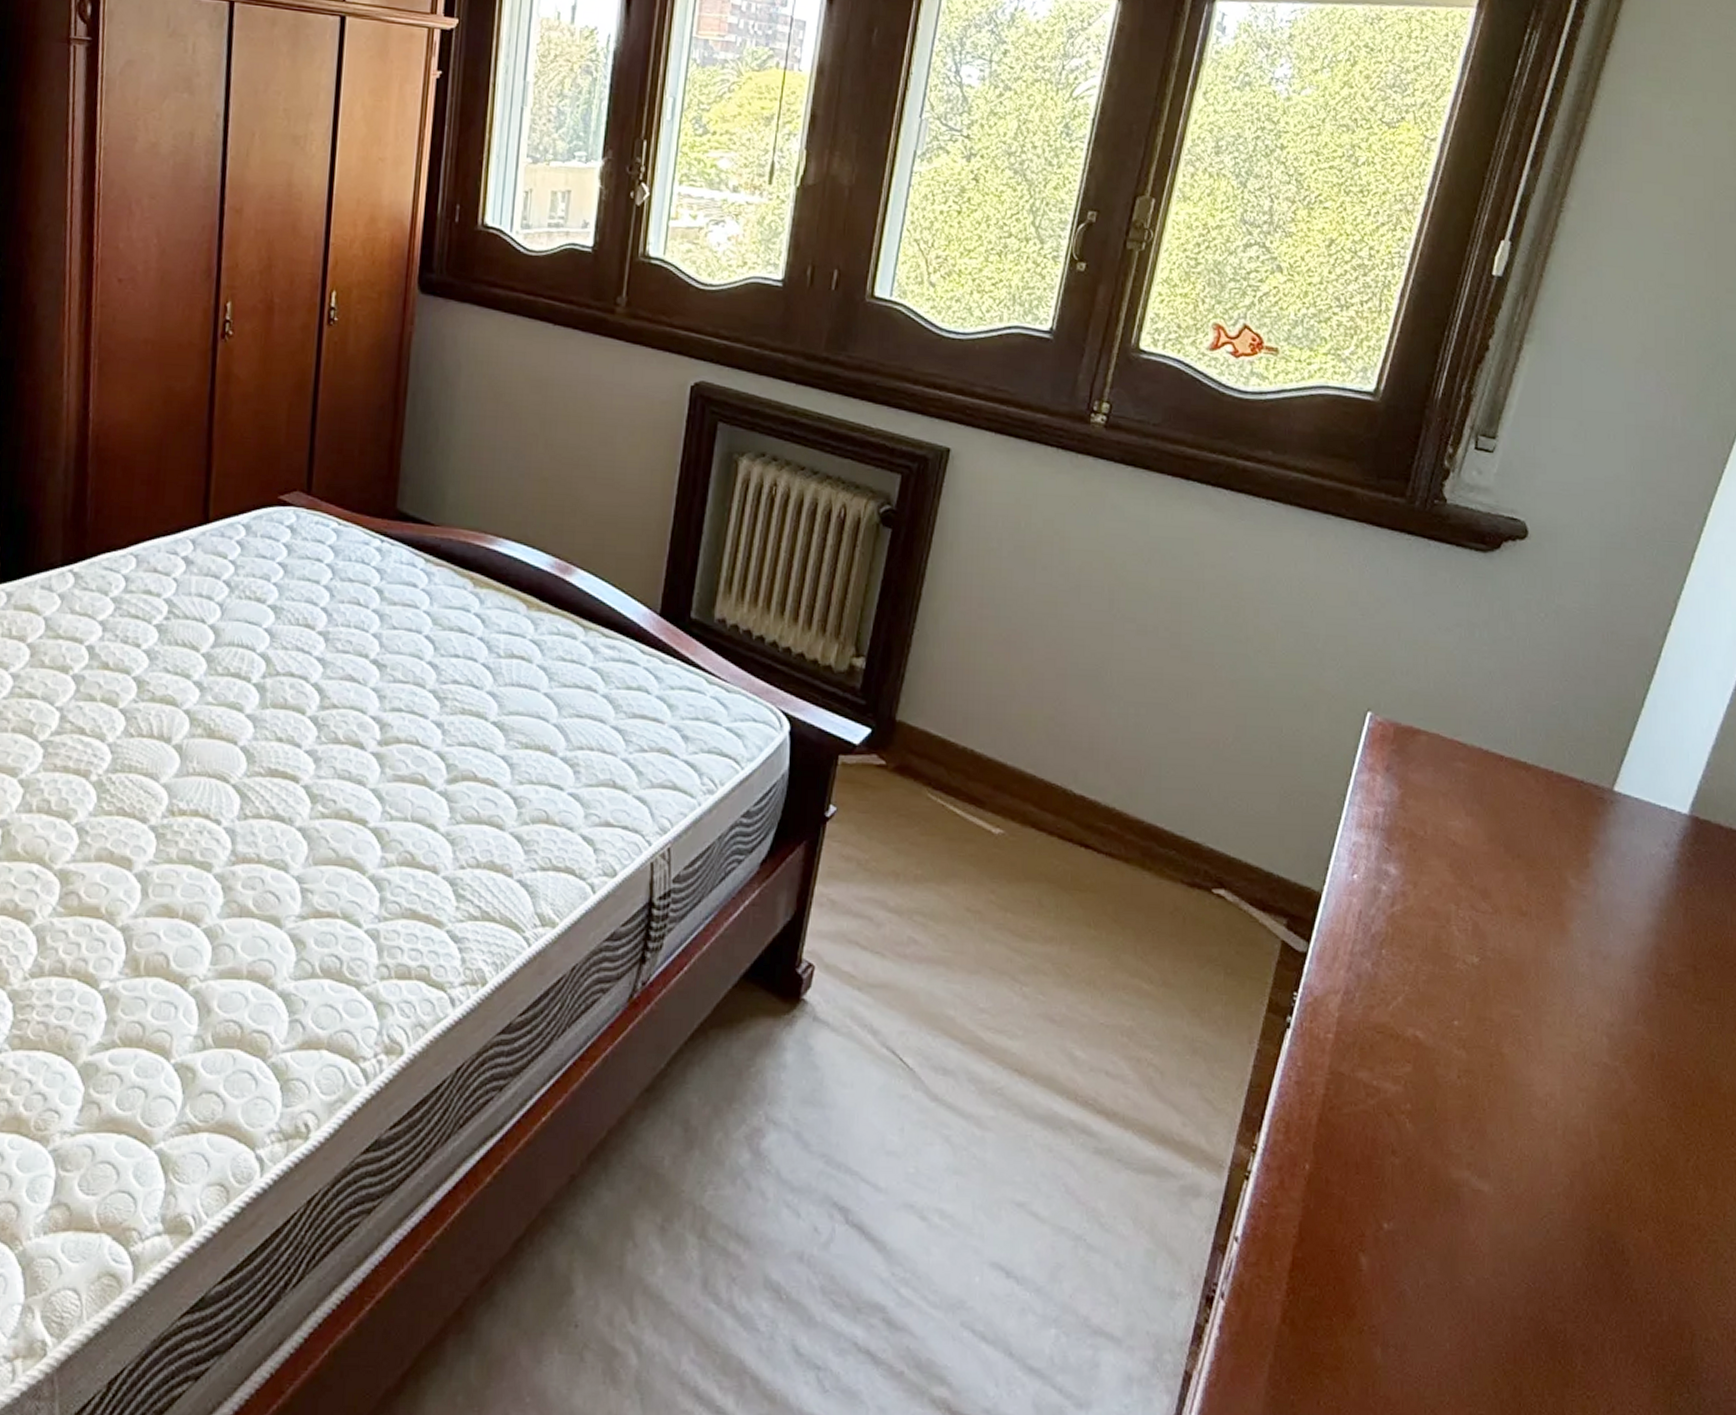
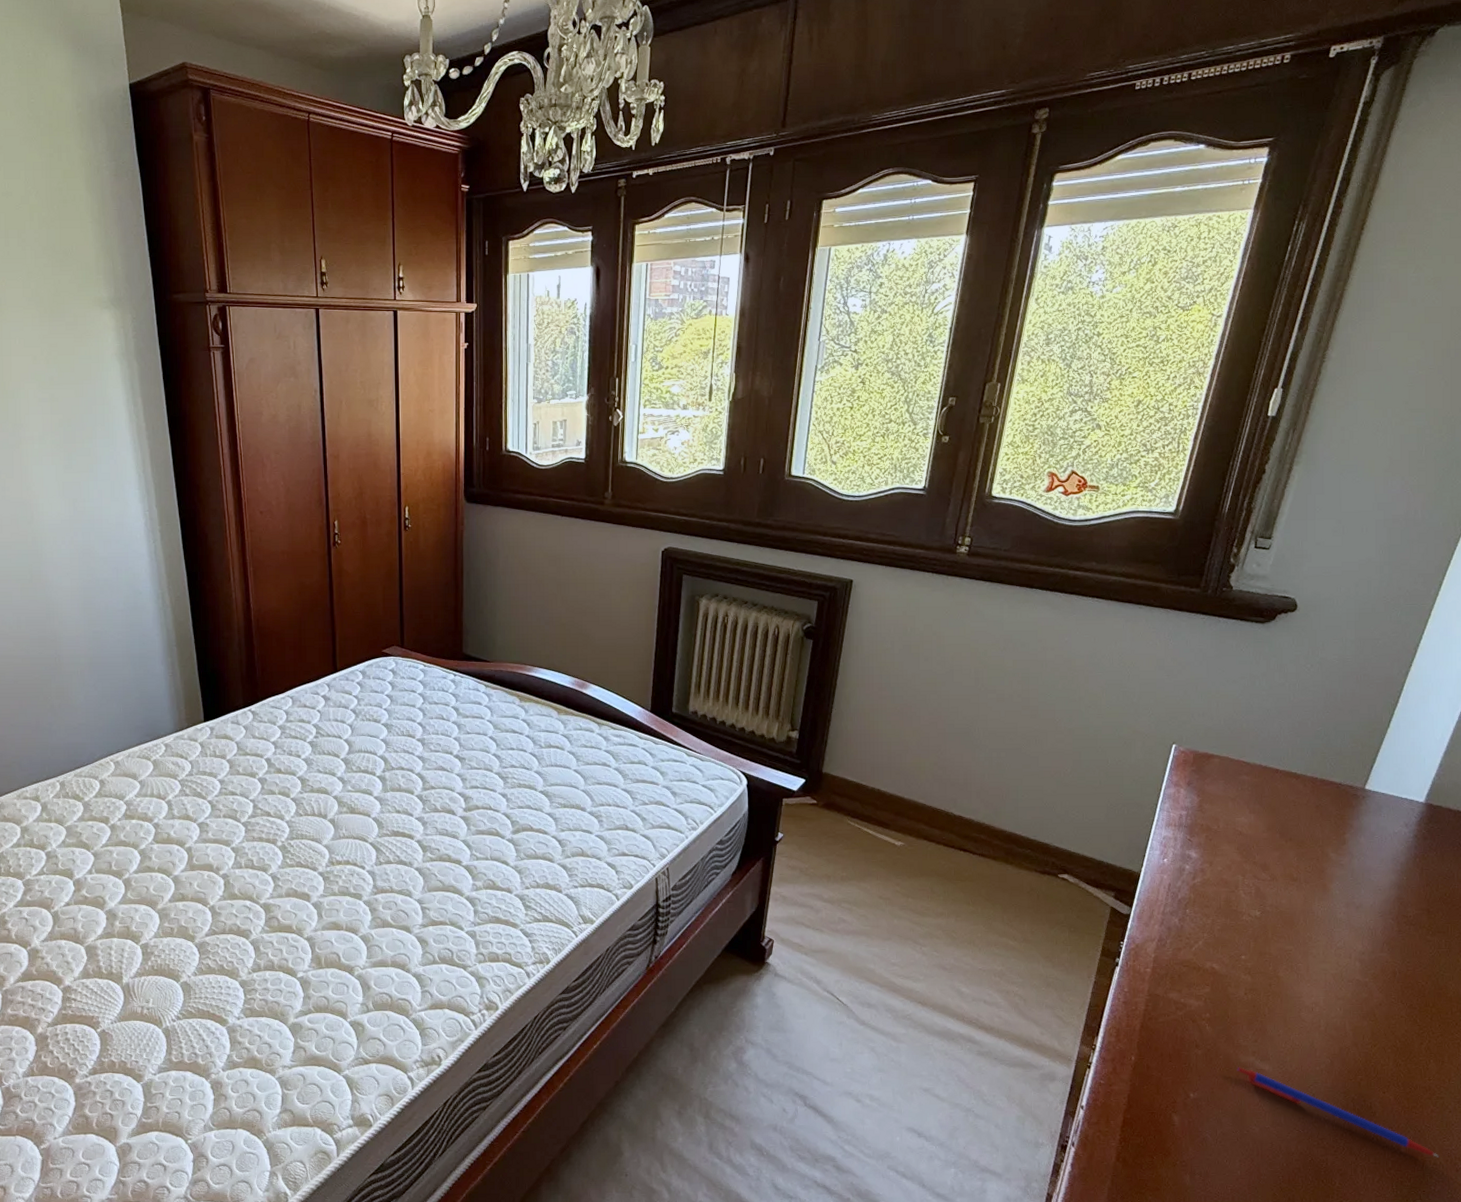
pen: none [1446,1184,1713,1330] -> present [1237,1066,1440,1157]

